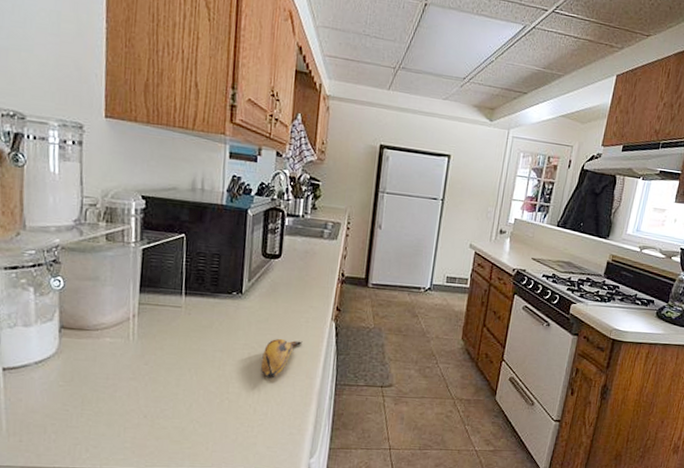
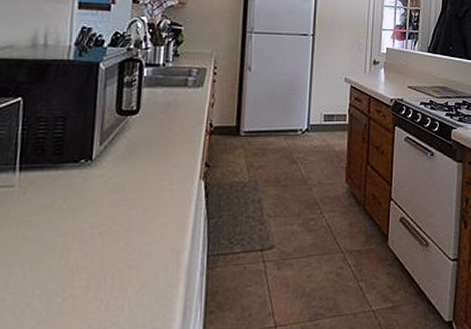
banana: present [261,338,303,379] -> none [115,208,166,261]

